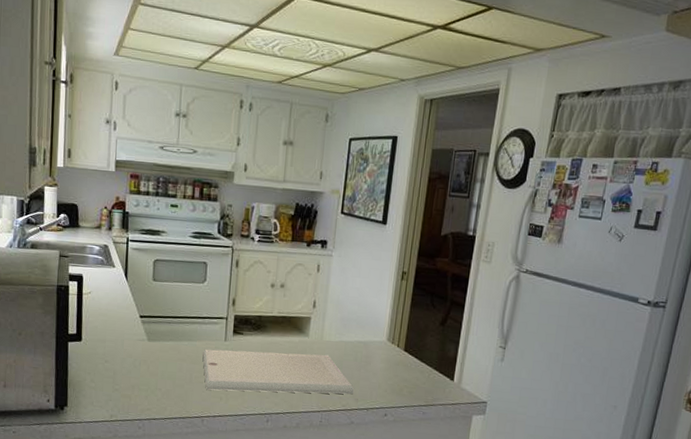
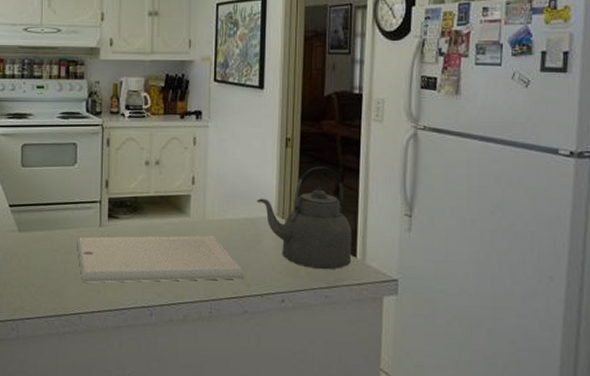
kettle: none [370,298,452,391] -> present [256,166,352,270]

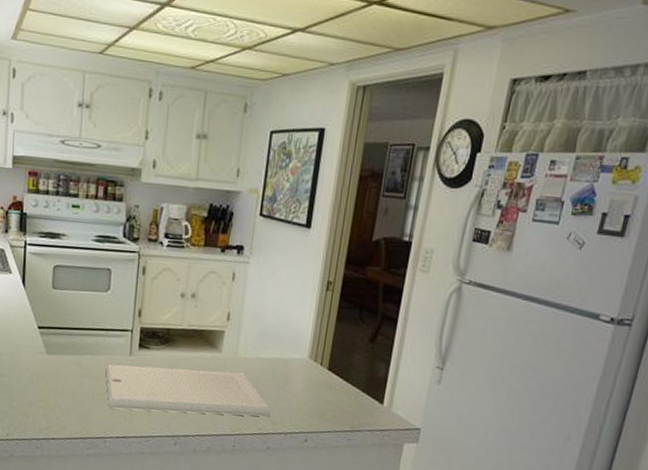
kettle: present [256,166,352,270] -> none [290,312,382,415]

